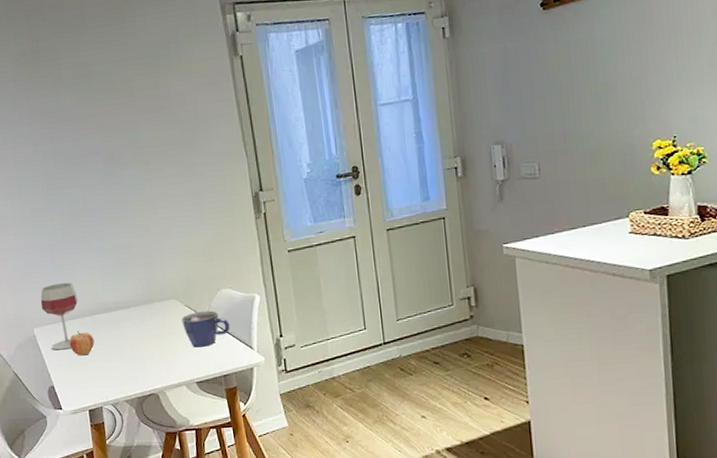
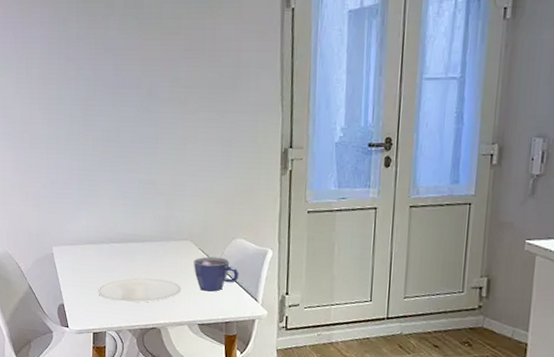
wineglass: present [40,282,79,350] -> none [62,207,98,272]
fruit: present [69,331,95,356] -> none [84,256,108,280]
plate: none [87,342,174,374] -> present [98,277,182,303]

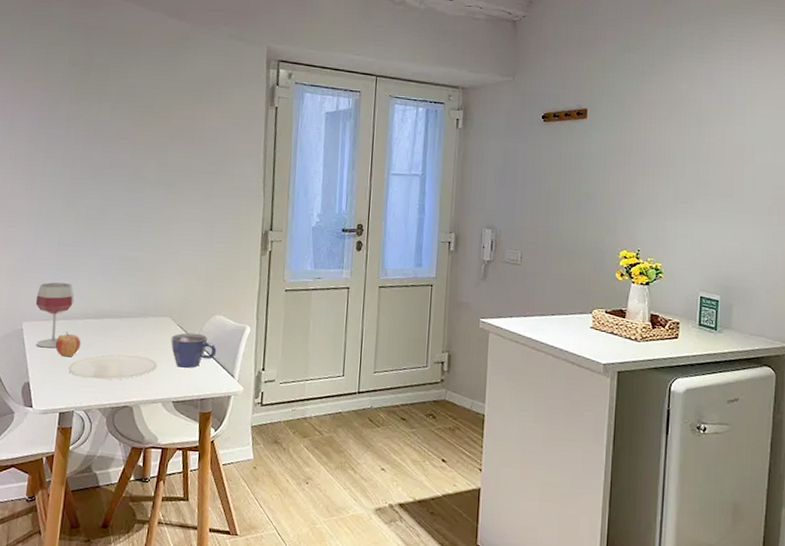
wineglass: none [62,207,98,272] -> present [35,282,75,348]
fruit: none [84,256,108,280] -> present [55,332,81,357]

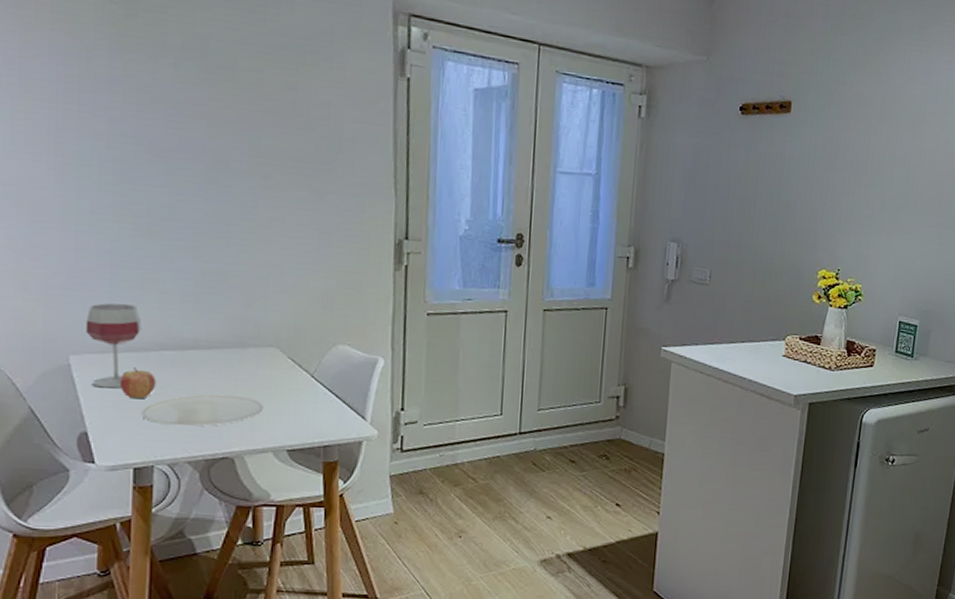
cup: present [170,332,217,368] -> none [280,366,342,410]

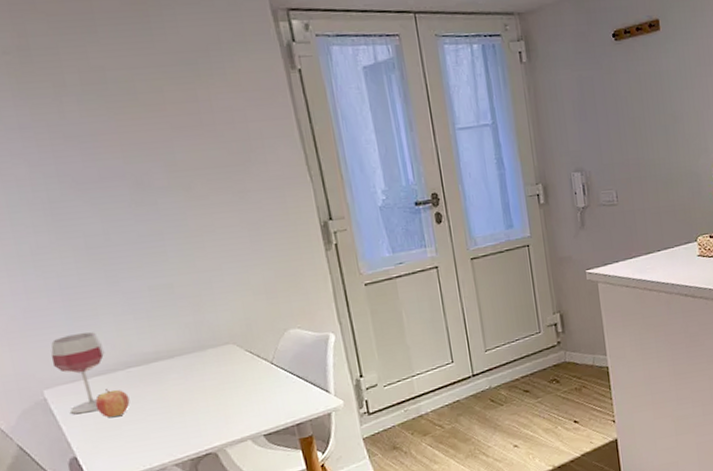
plate: present [141,394,264,427] -> none [121,394,234,436]

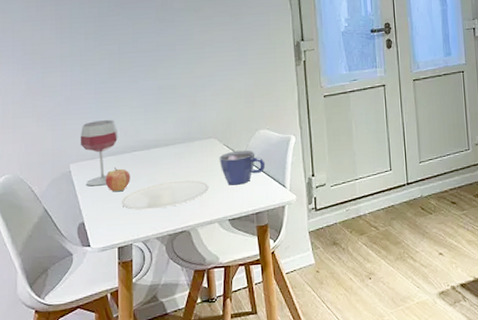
plate: none [121,394,234,436] -> present [121,180,209,210]
cup: none [241,354,302,397] -> present [219,150,266,185]

